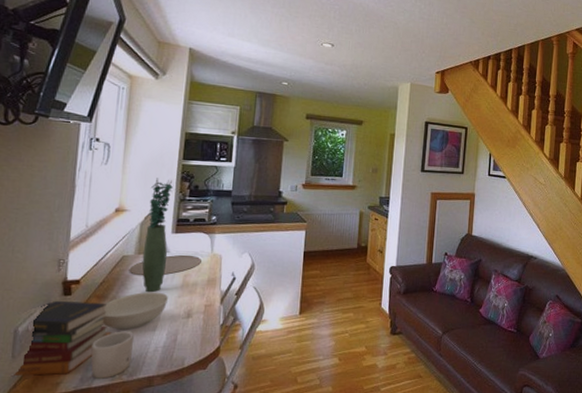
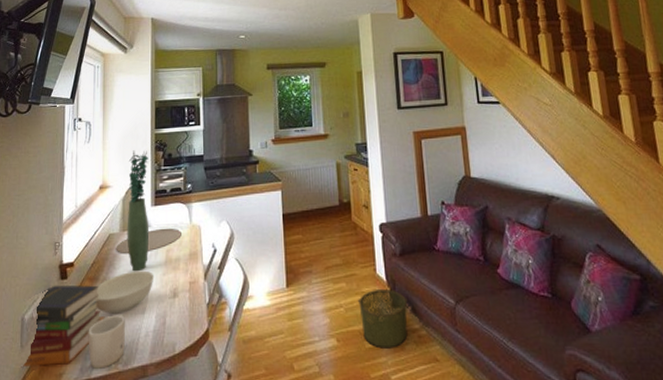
basket: none [361,320,404,367] -> present [357,289,408,349]

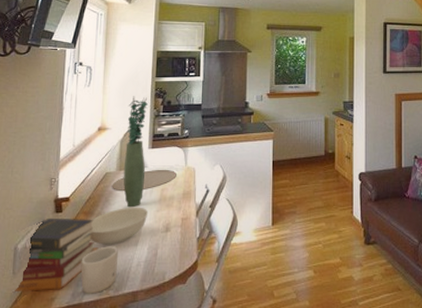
basket: present [357,289,408,349] -> none [334,229,378,279]

